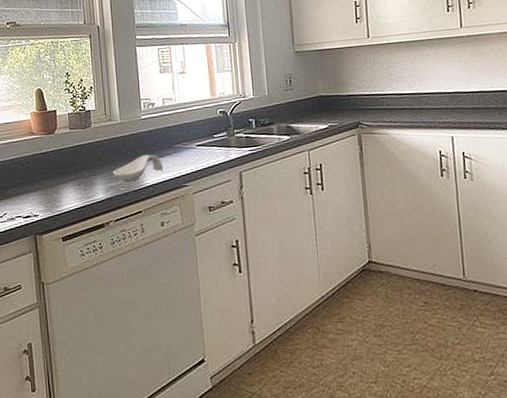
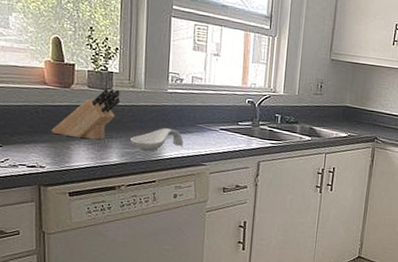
knife block: none [41,125,100,181] -> present [51,89,121,140]

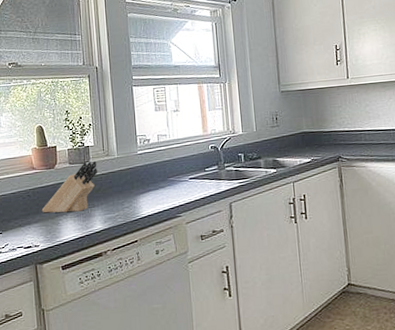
spoon rest: present [130,128,184,152] -> none [110,187,158,214]

